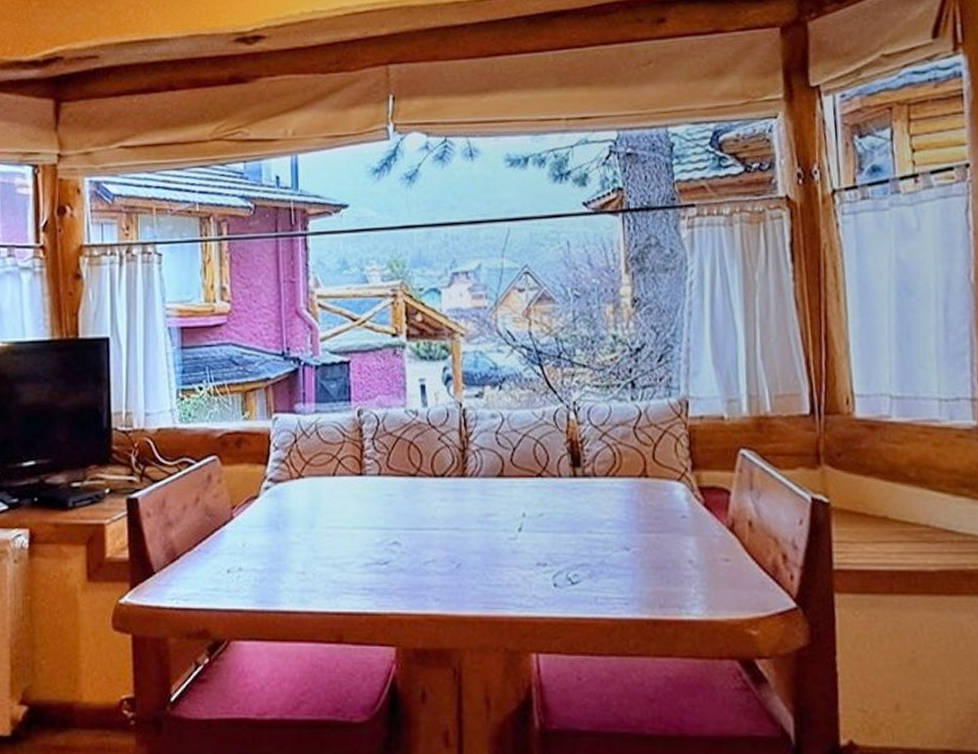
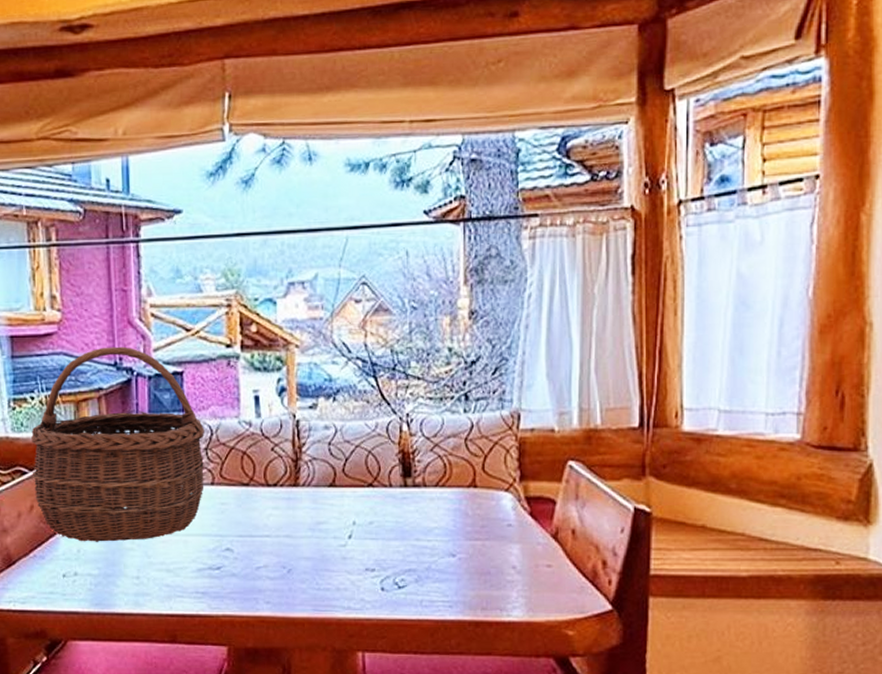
wicker basket: none [198,336,371,536] -> present [31,346,204,542]

